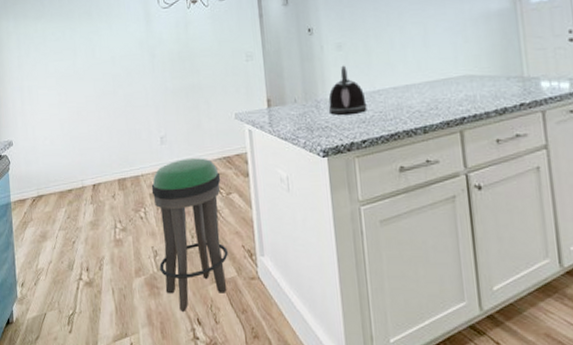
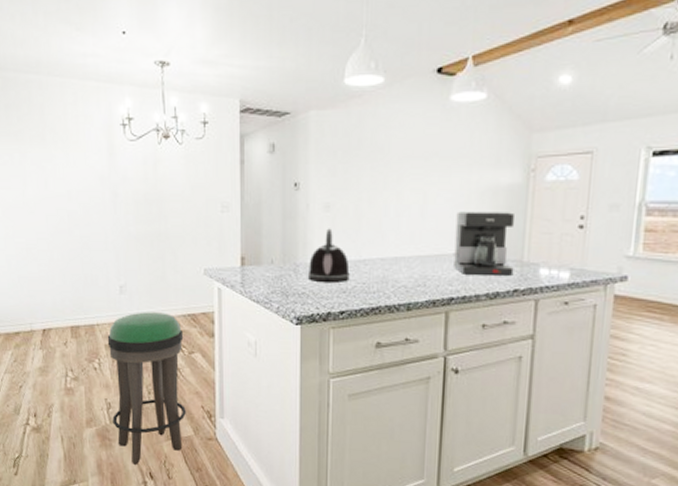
coffee maker: none [456,33,517,94] -> present [454,211,515,276]

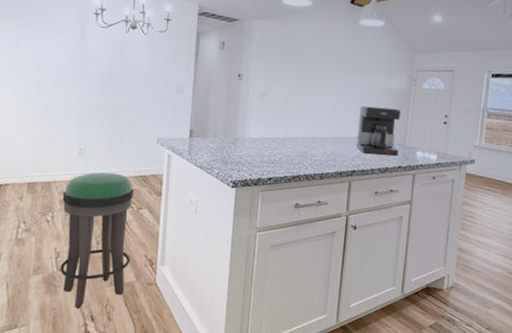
kettle: present [307,228,350,282] -> none [244,111,278,155]

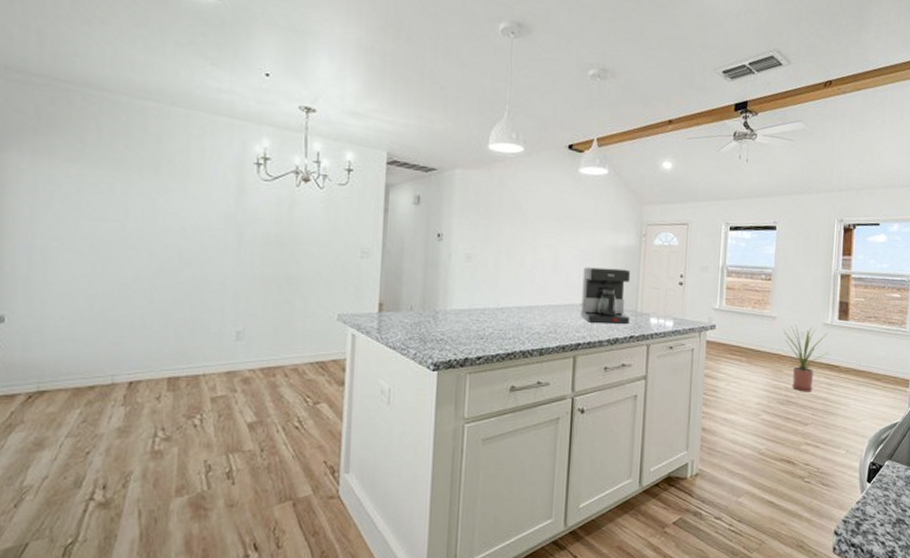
bar stool: present [60,172,134,309] -> none [211,360,309,536]

